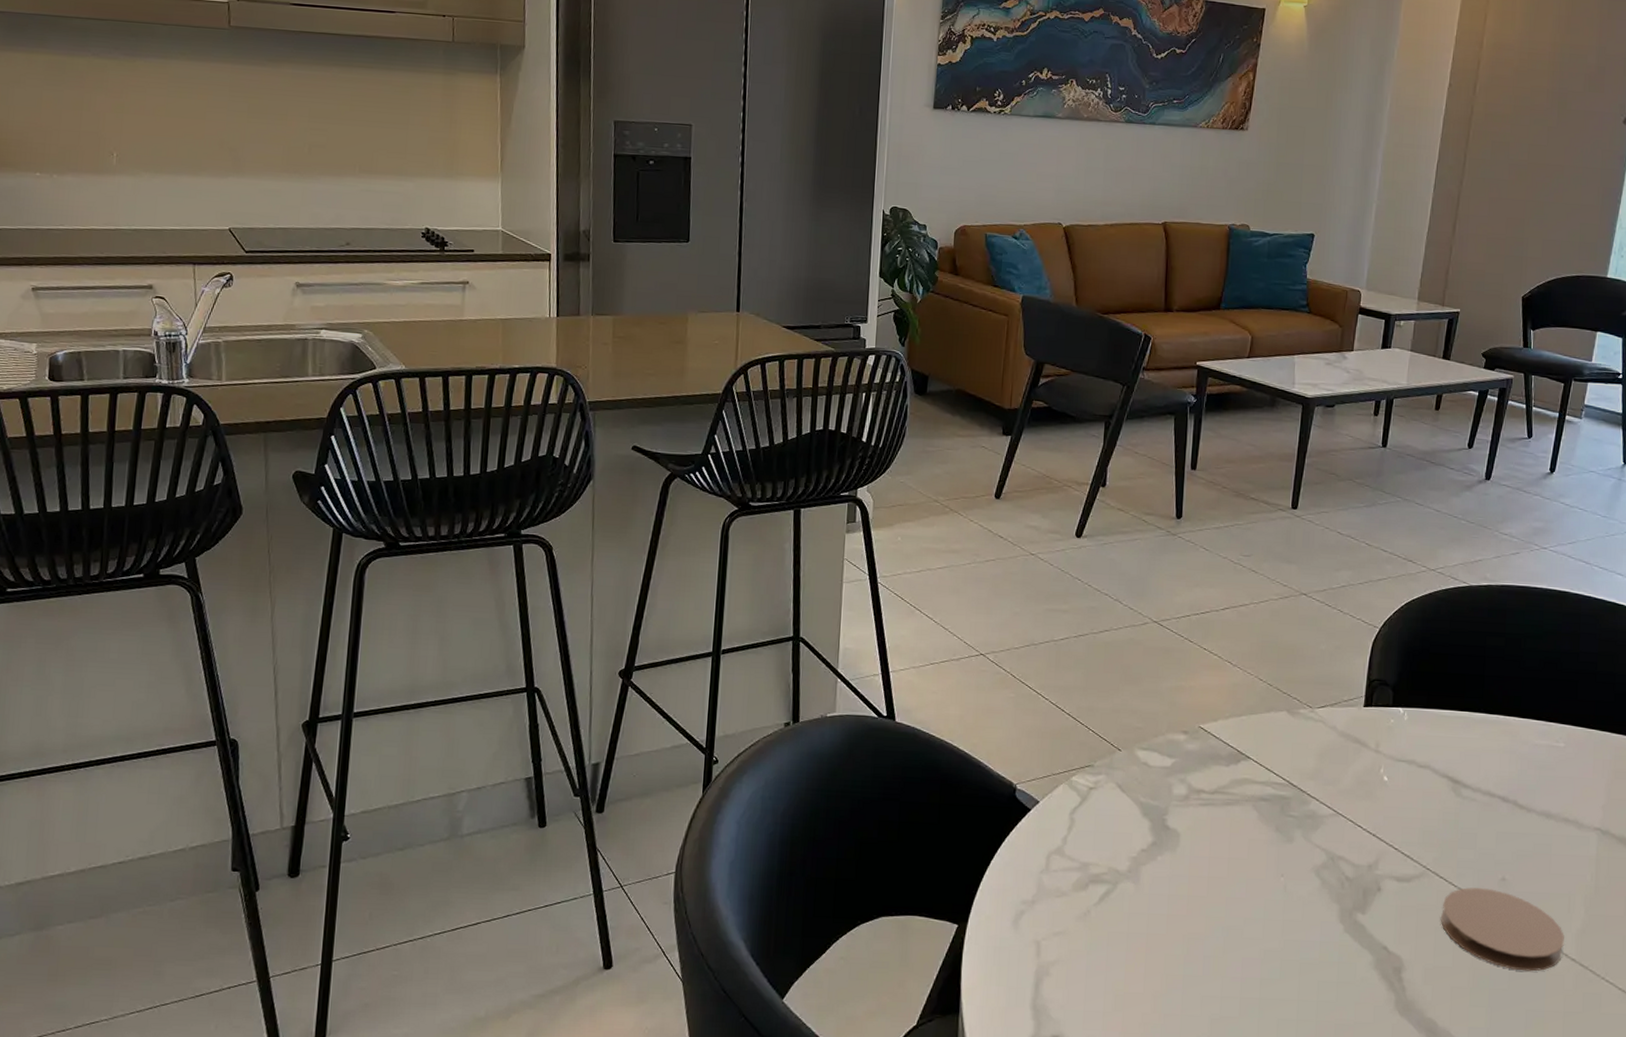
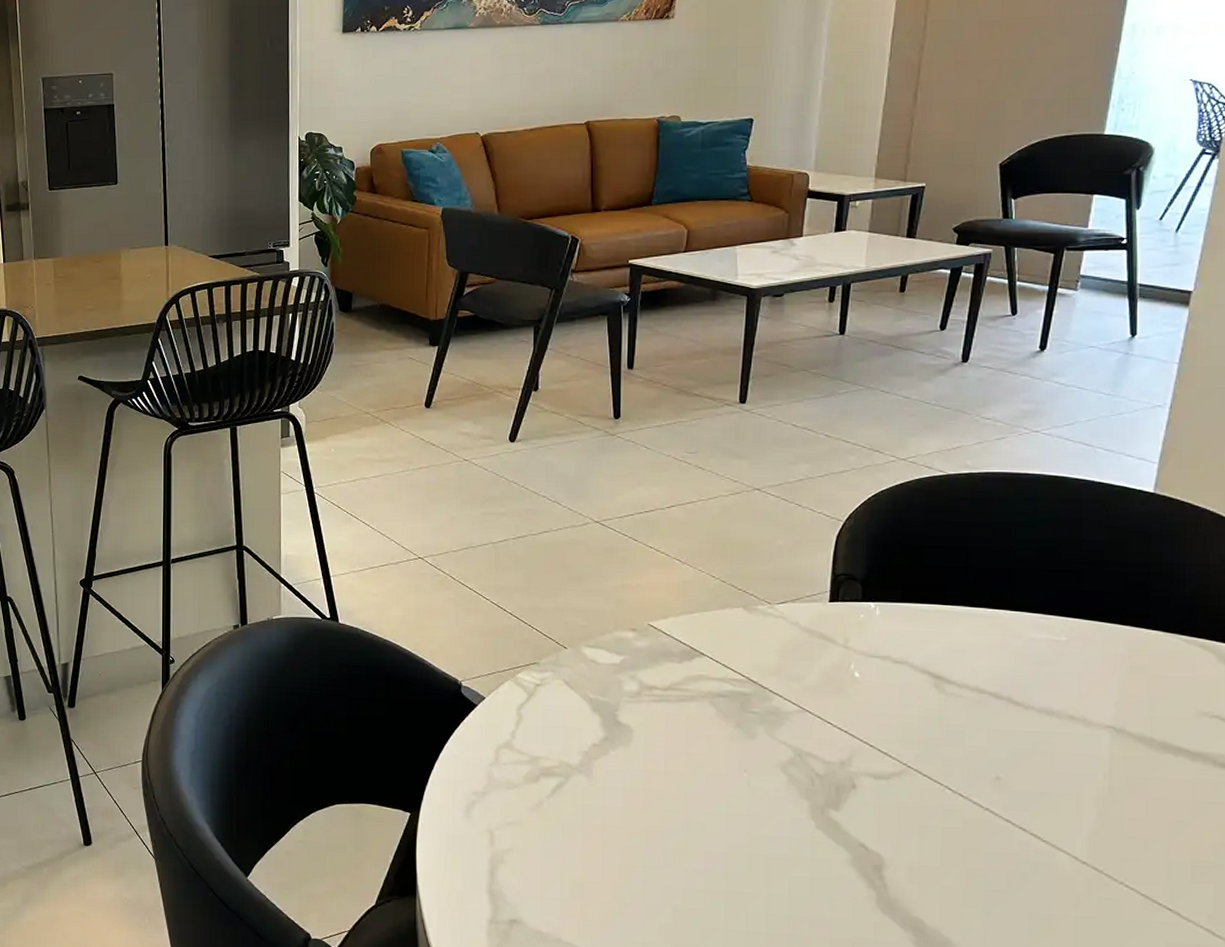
coaster: present [1440,887,1564,972] -> none [925,786,1073,874]

